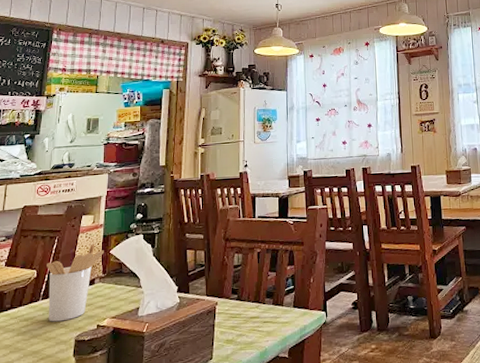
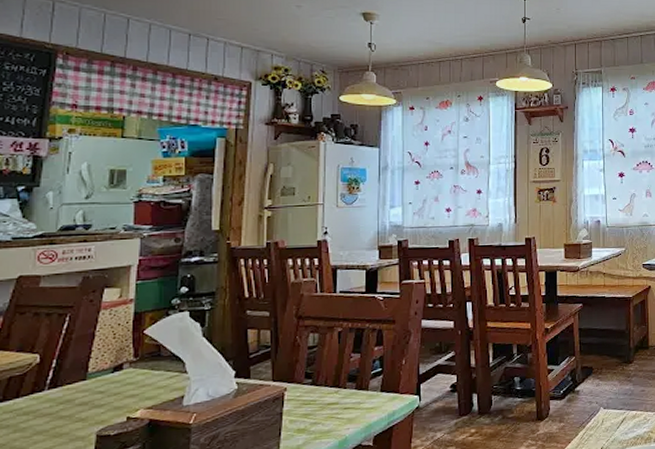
utensil holder: present [47,244,104,322] -> none [54,322,136,416]

